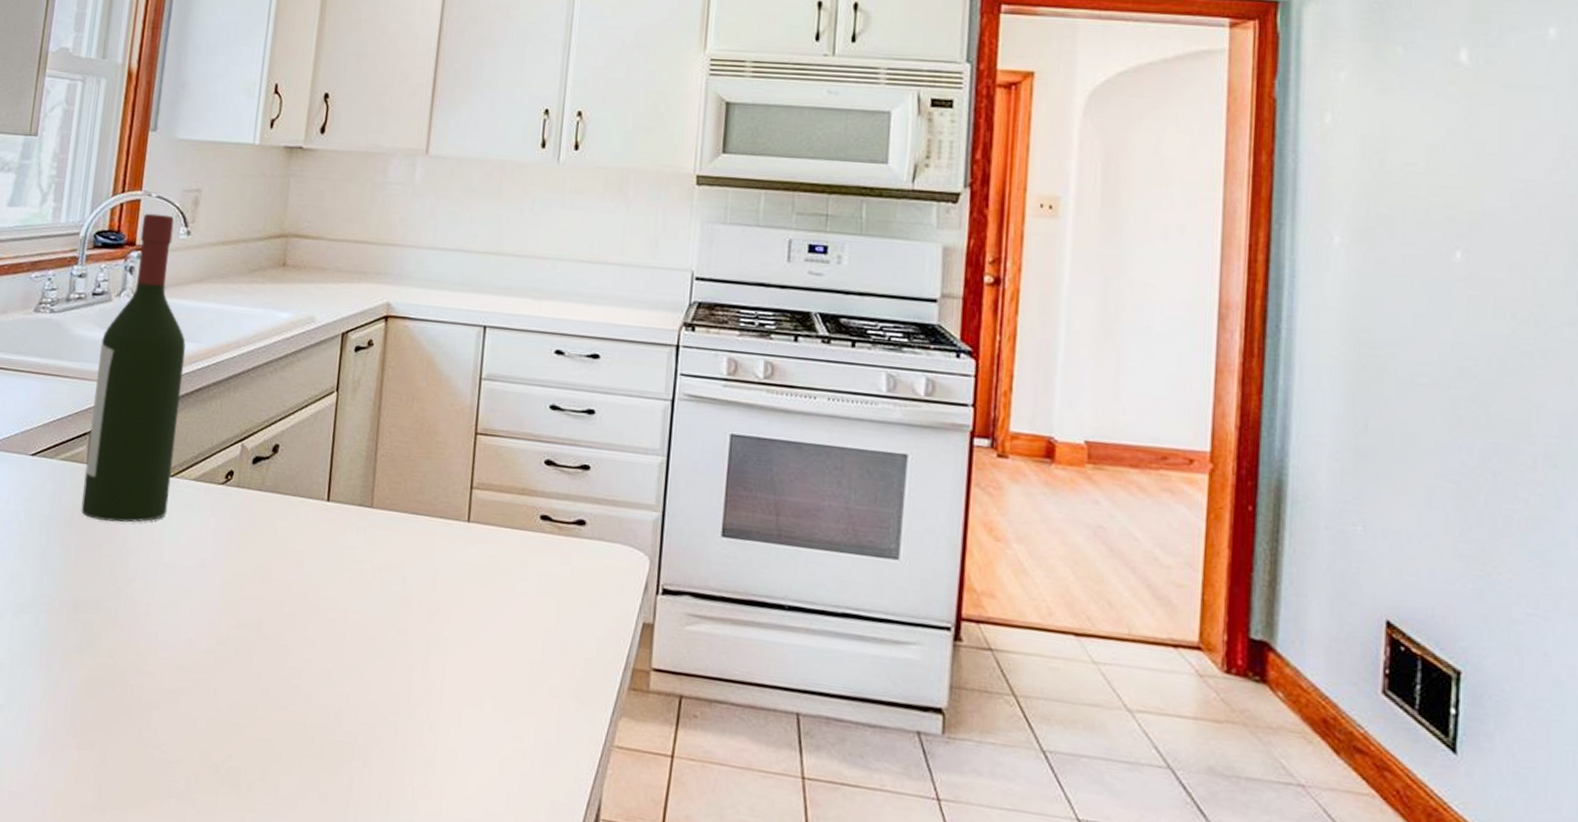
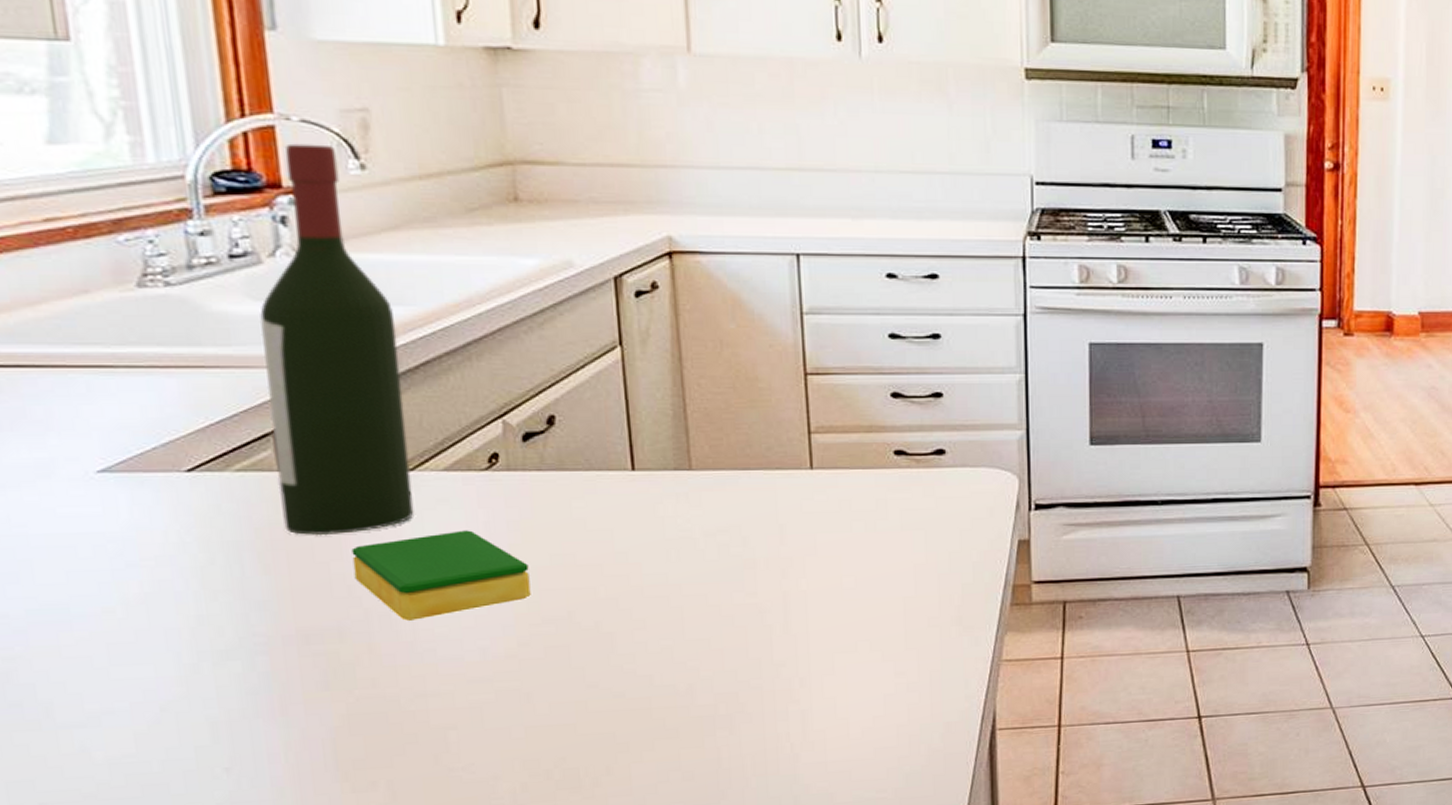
dish sponge: none [117,533,237,605] -> present [351,530,531,621]

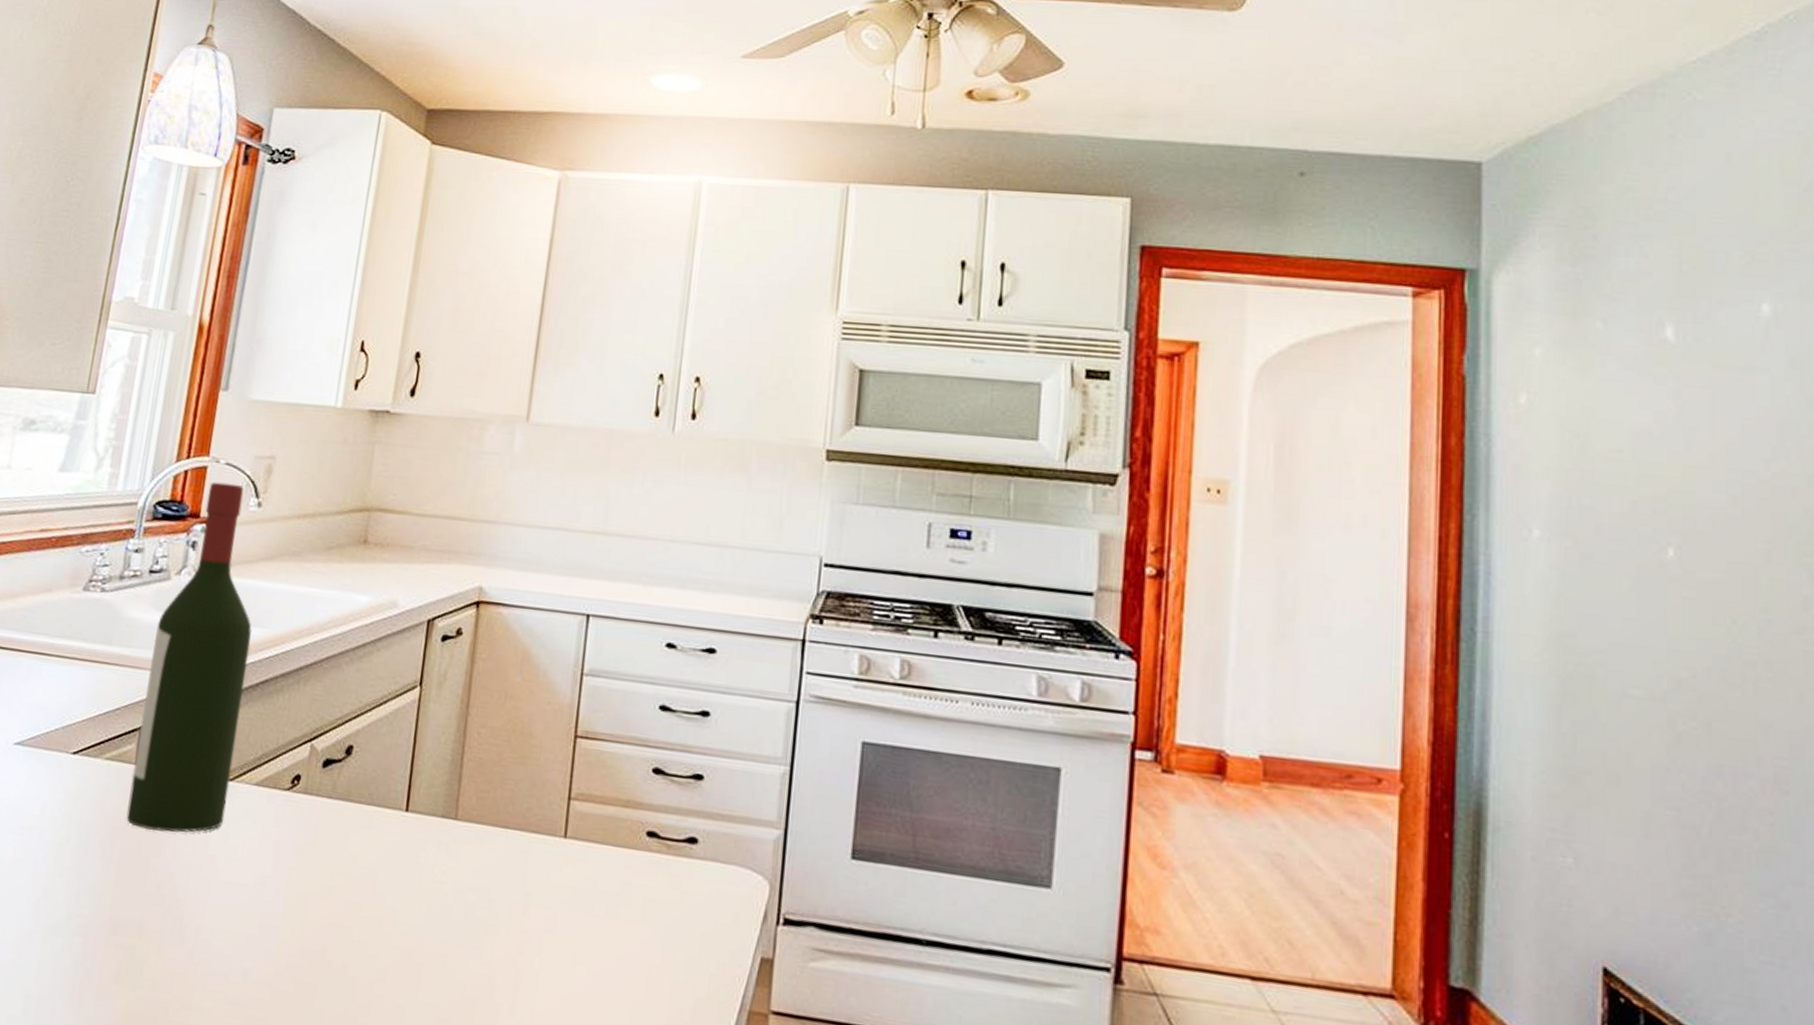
dish sponge: present [351,530,531,621] -> none [164,845,301,929]

